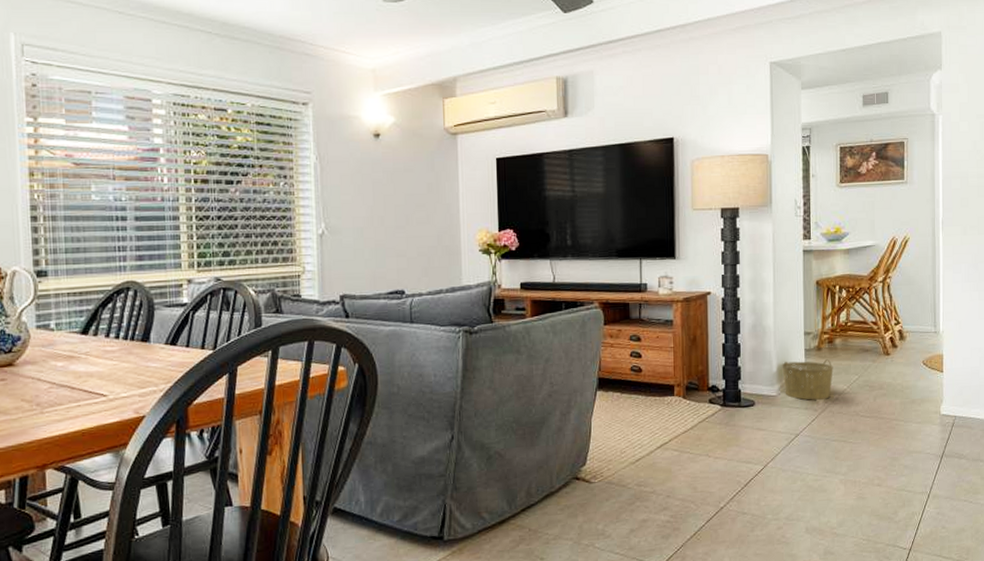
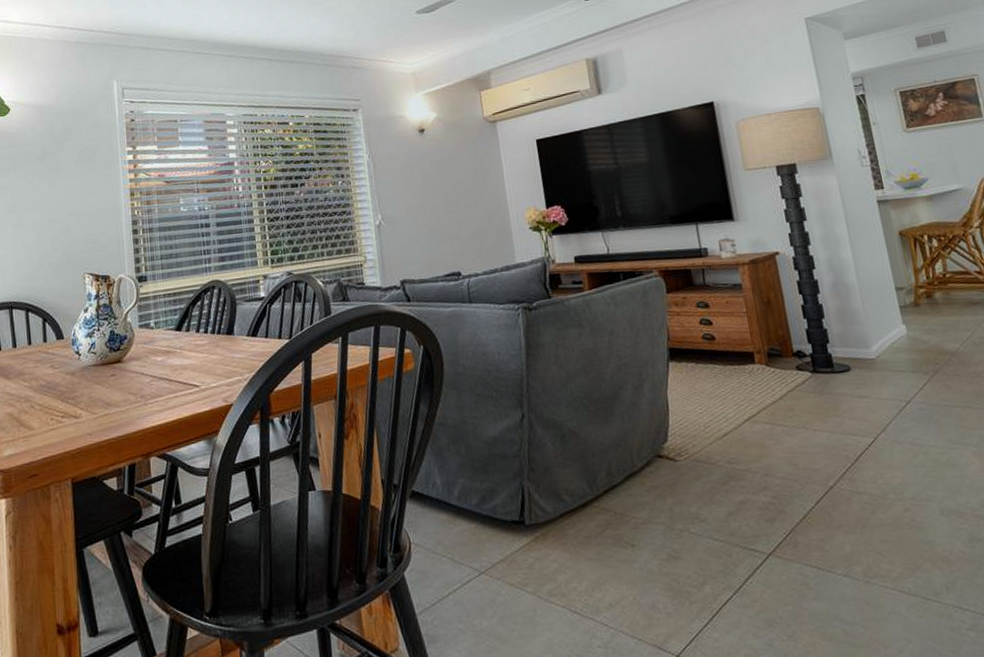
basket: present [782,358,833,401] -> none [875,314,941,363]

